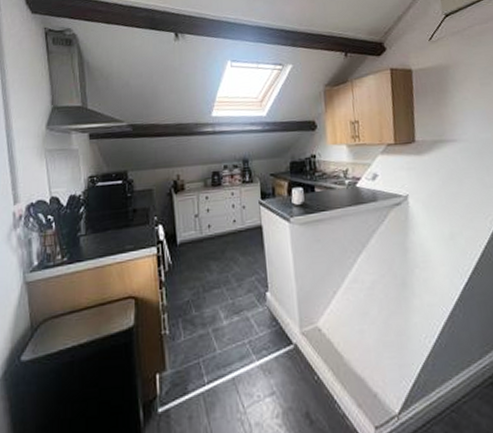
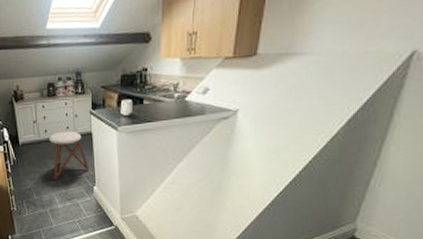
stool: none [213,224,261,288] -> present [49,131,90,180]

